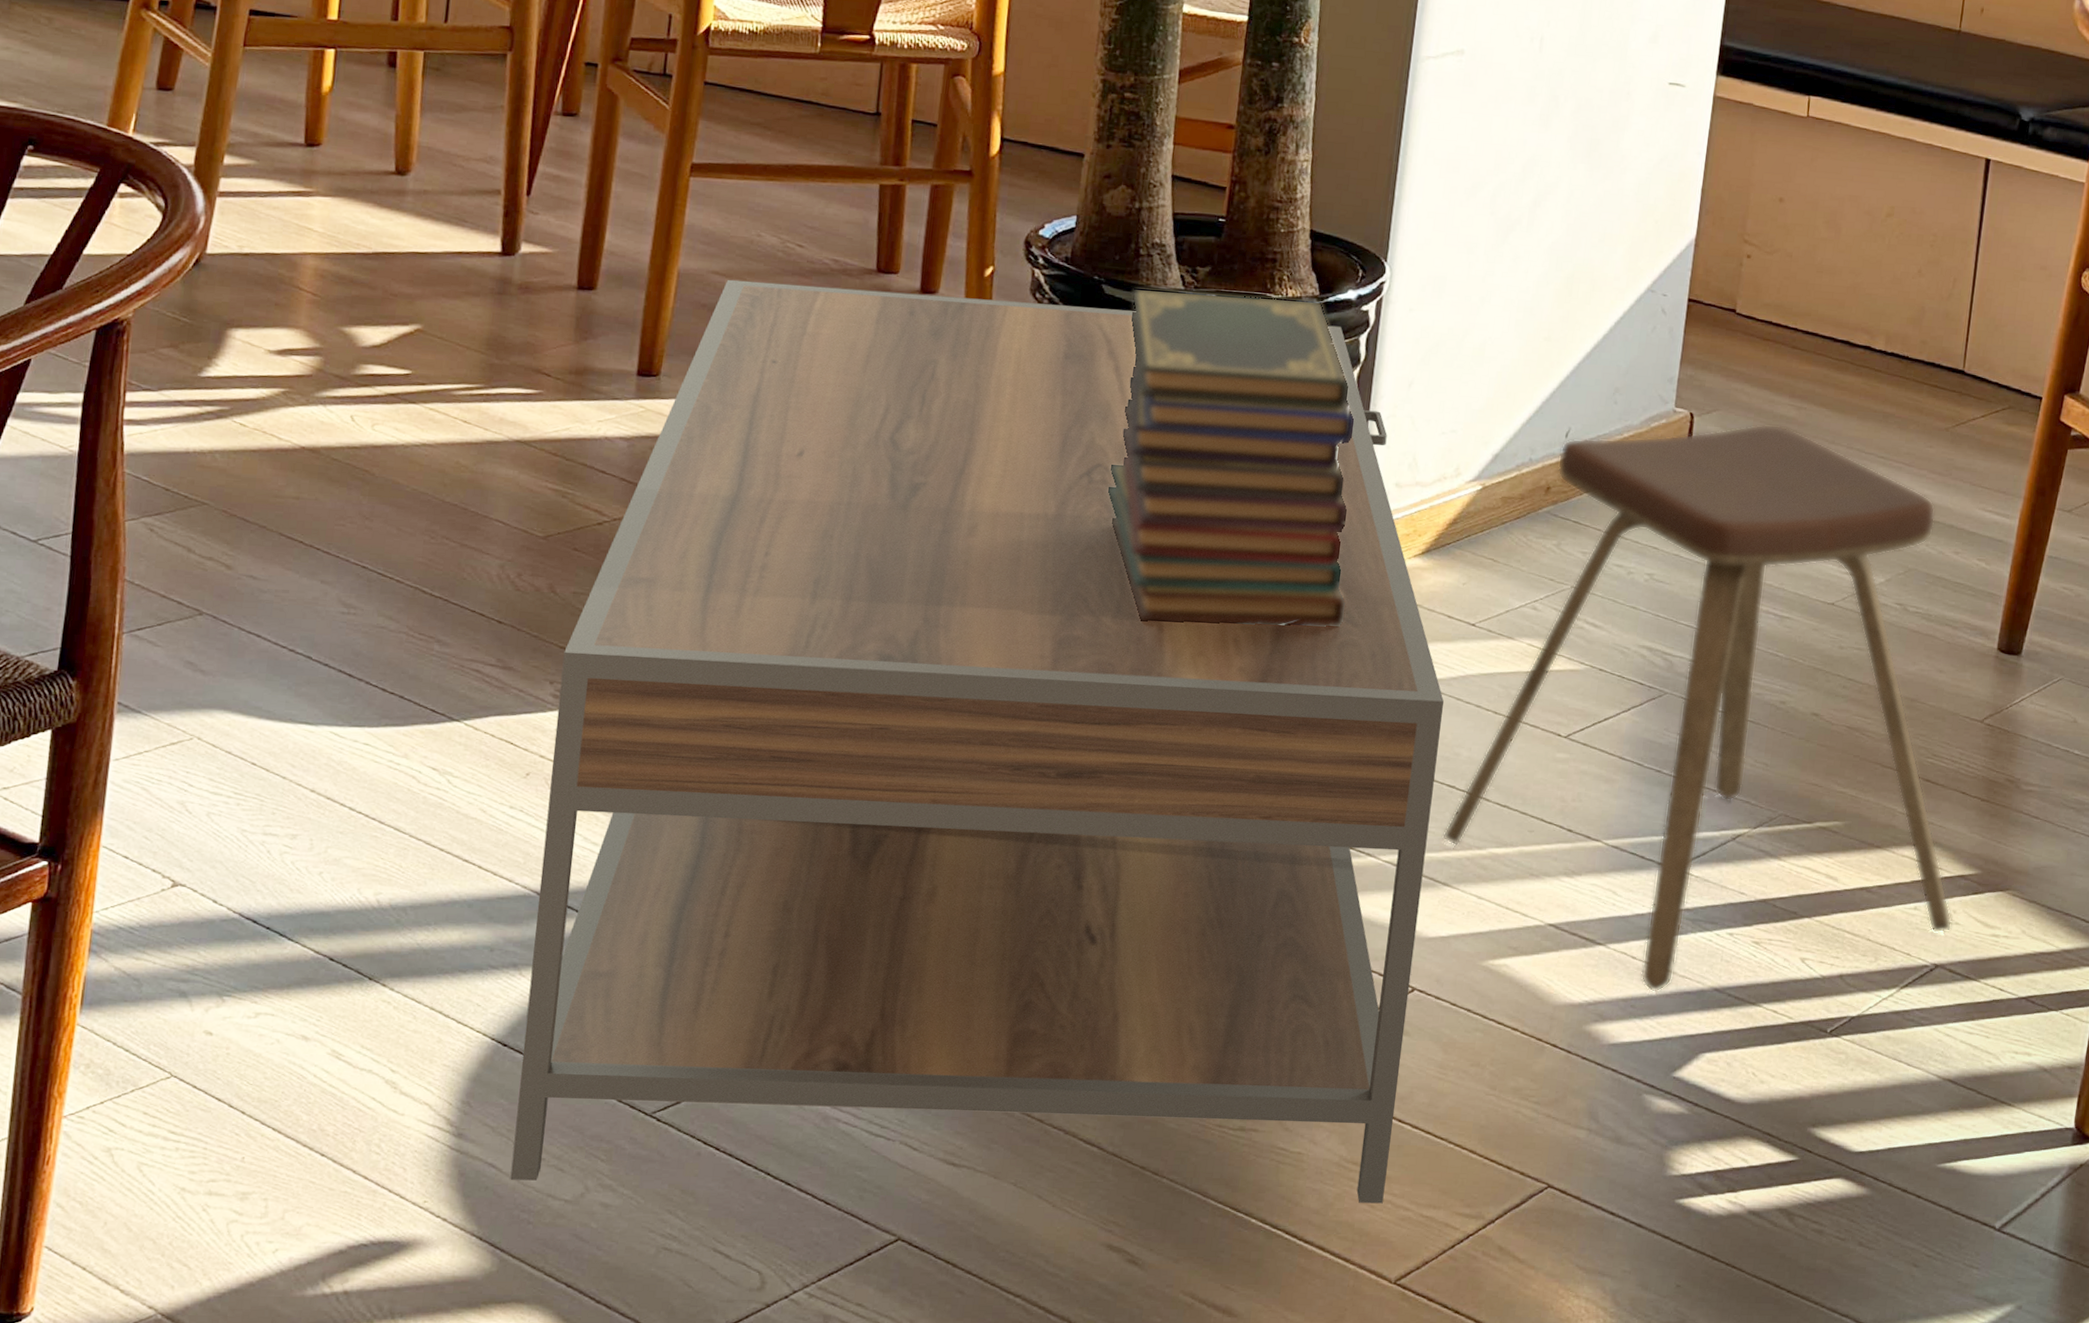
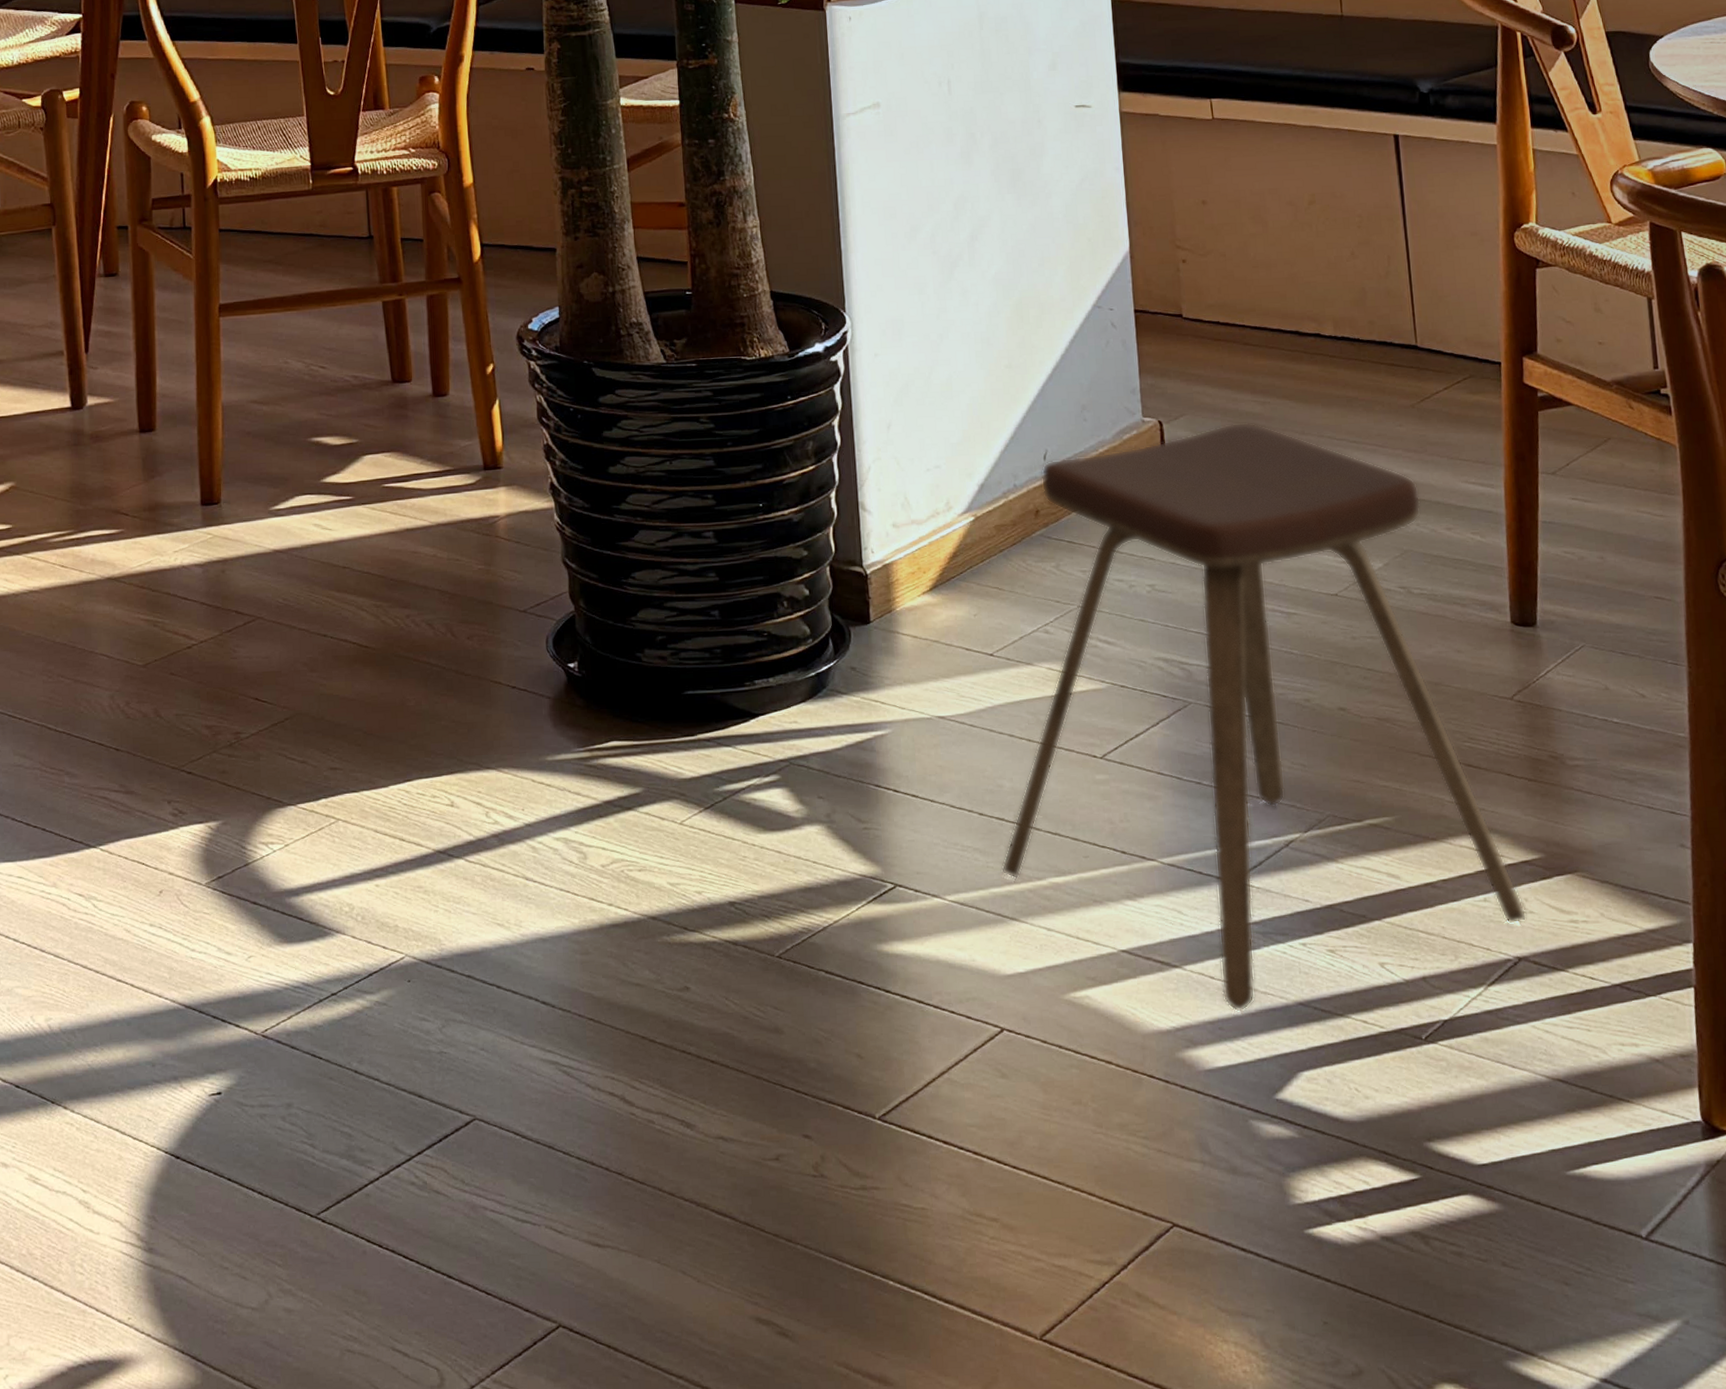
coffee table: present [510,279,1444,1204] -> none [176,379,1014,1291]
book stack: present [1108,287,1355,627] -> none [620,357,869,686]

